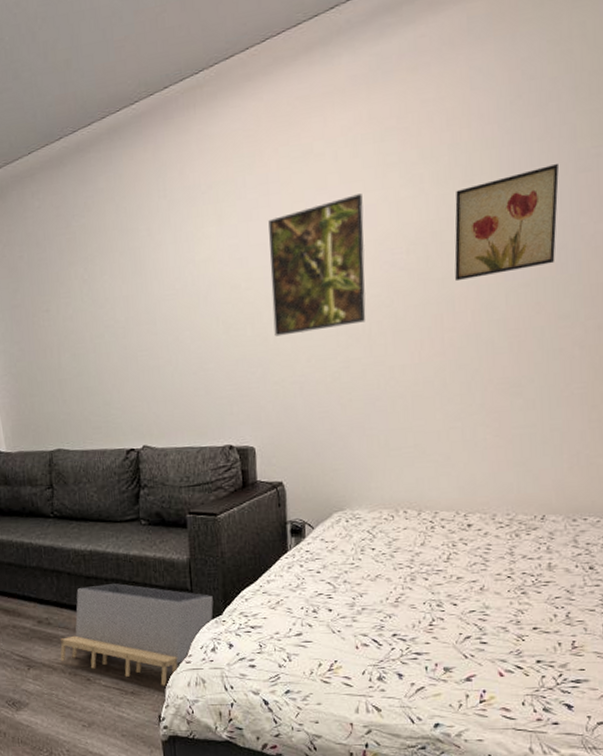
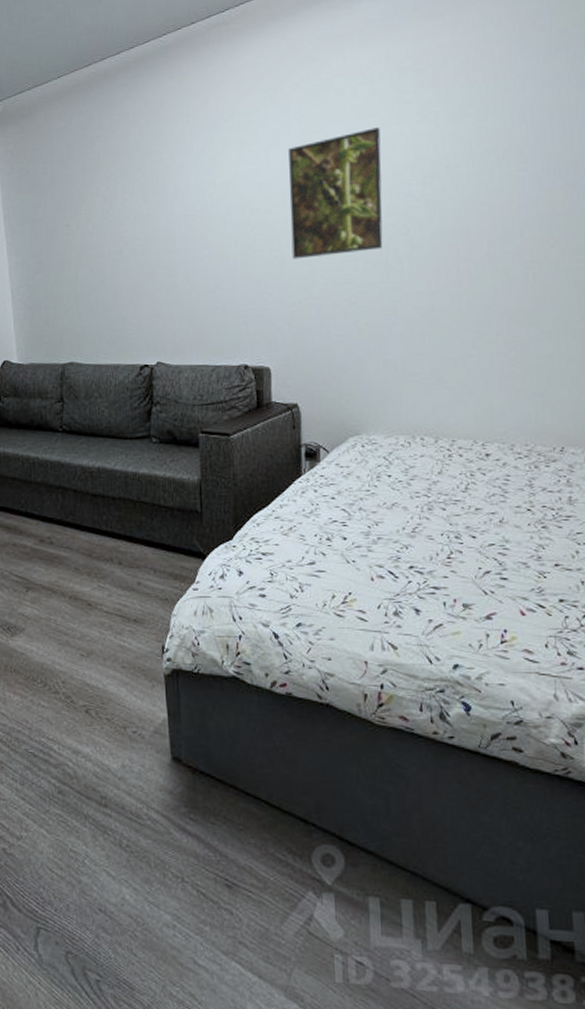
storage bin: present [60,583,213,686] -> none [61,503,224,614]
wall art: present [454,164,559,282] -> none [469,108,569,214]

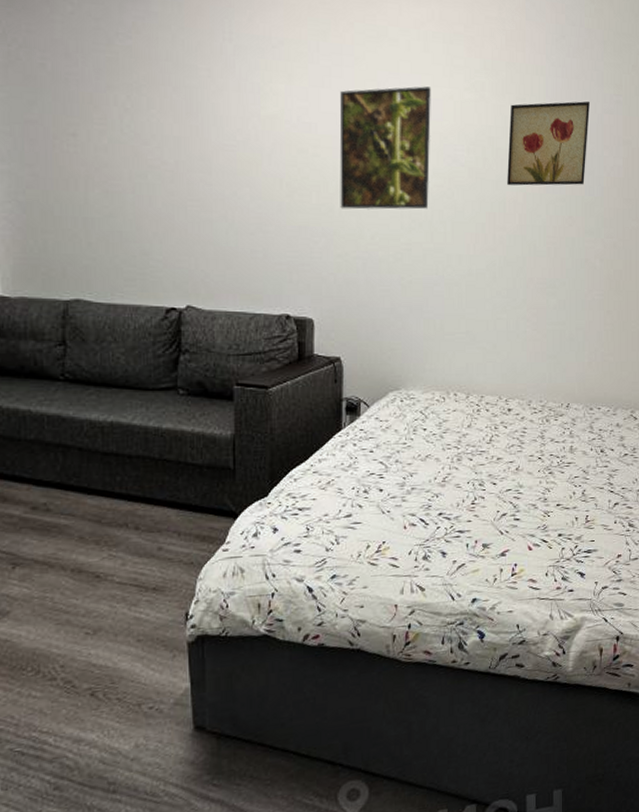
wall art: none [469,108,569,214] -> present [507,101,590,186]

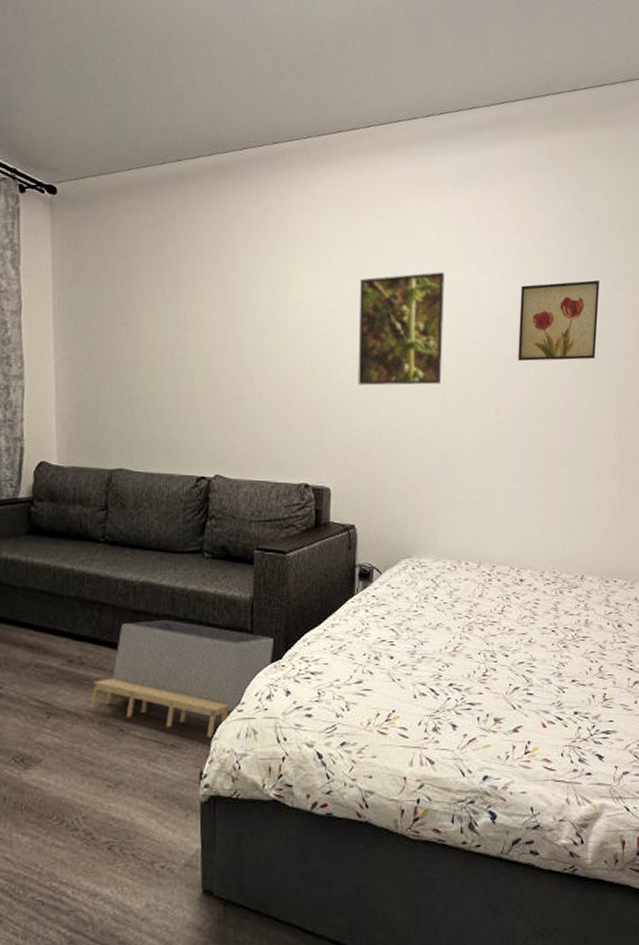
storage bin: none [60,461,258,579] -> present [90,620,274,738]

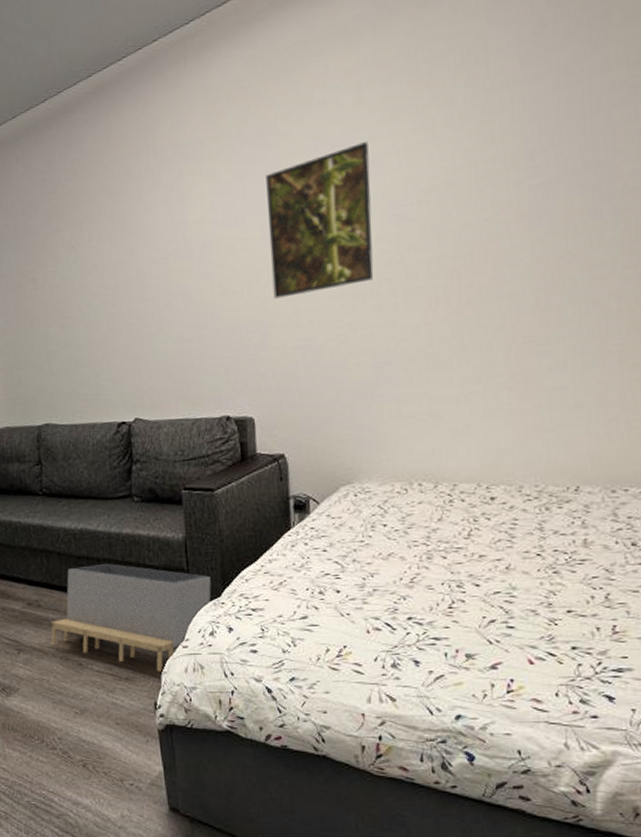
wall art: present [518,280,600,362] -> none [472,98,590,233]

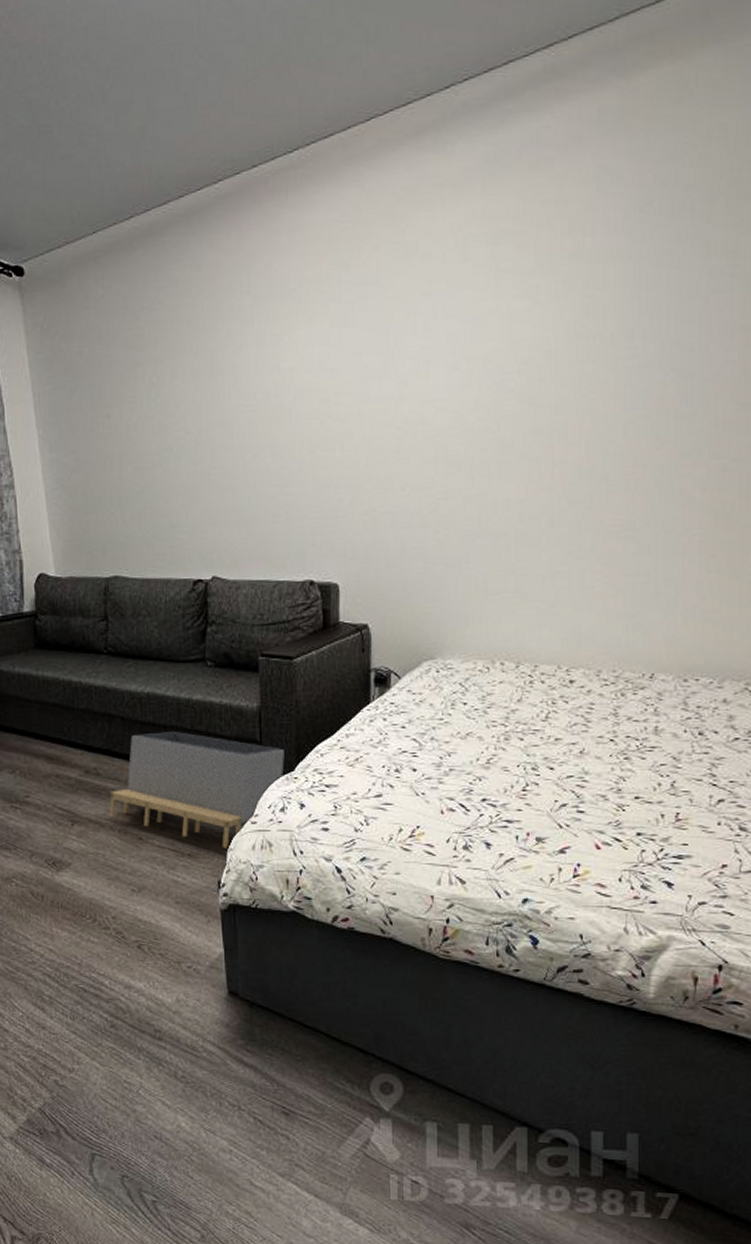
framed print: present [266,141,374,299] -> none [364,302,472,460]

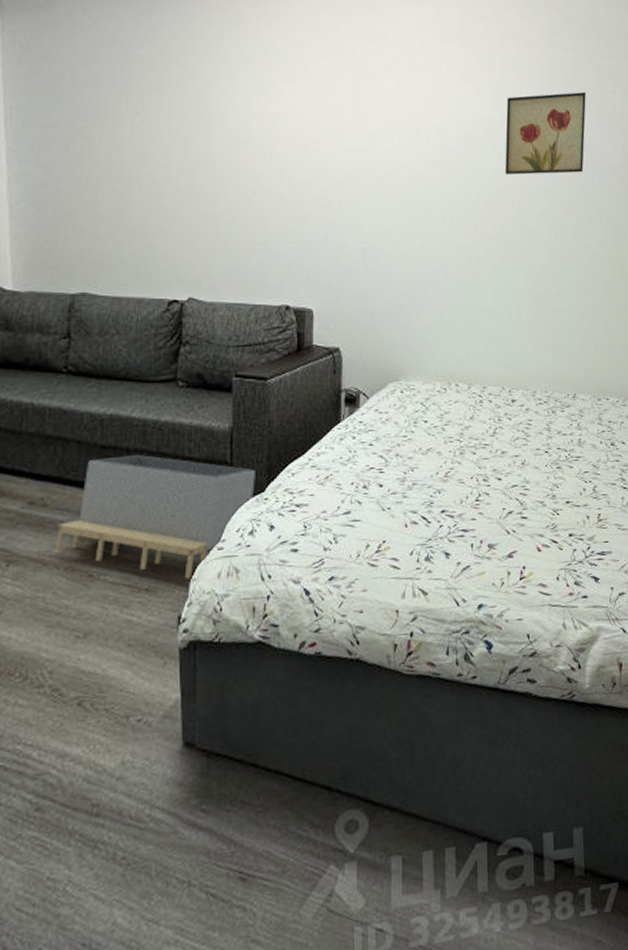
wall art: none [570,283,689,409] -> present [505,92,586,175]

